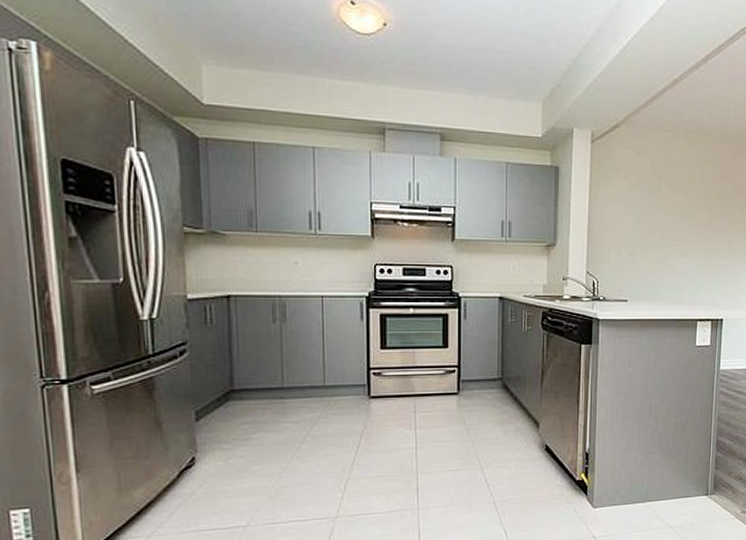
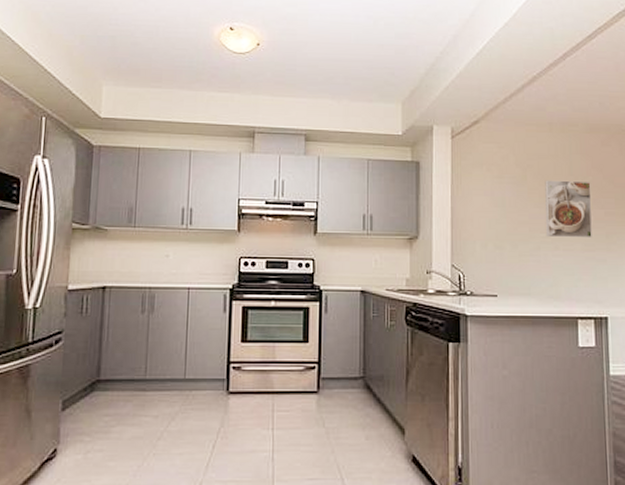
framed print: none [675,188,720,246] -> present [545,180,592,238]

